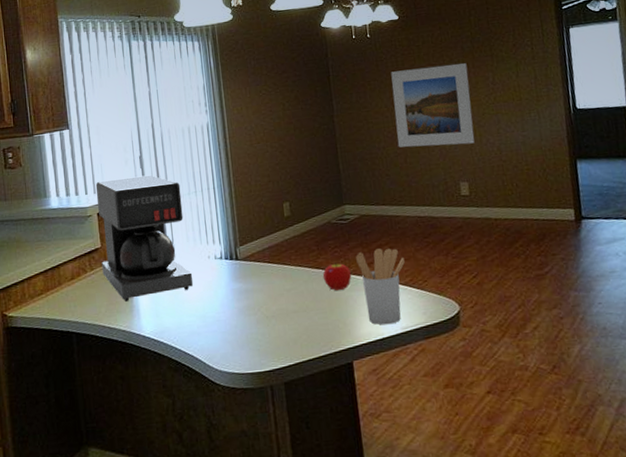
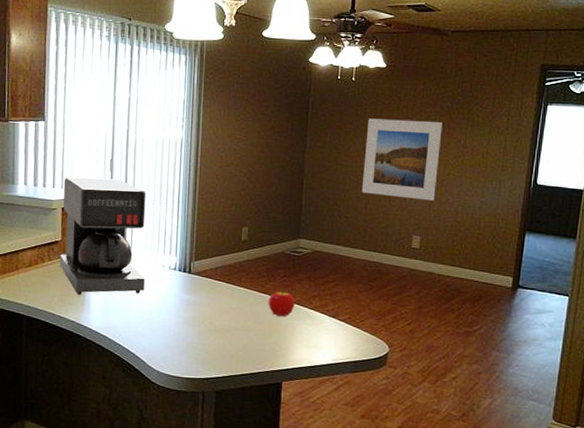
utensil holder: present [356,248,405,325] -> none [302,284,347,355]

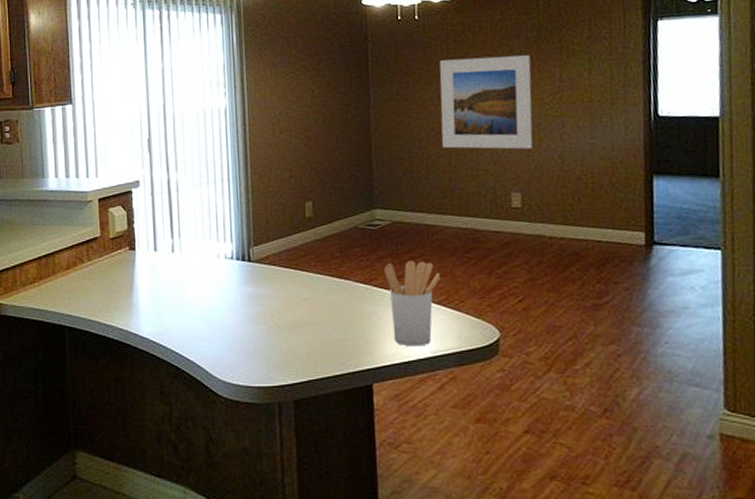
coffee maker: present [59,177,146,295] -> none [98,160,199,298]
fruit: present [268,291,296,316] -> none [345,273,378,304]
utensil holder: none [302,284,347,355] -> present [384,261,440,347]

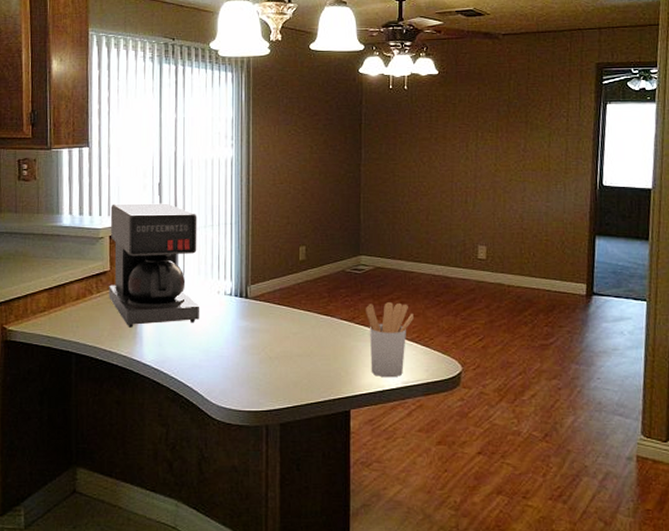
coffee maker: none [98,160,199,298] -> present [109,203,199,328]
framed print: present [439,55,533,150] -> none [421,126,501,209]

